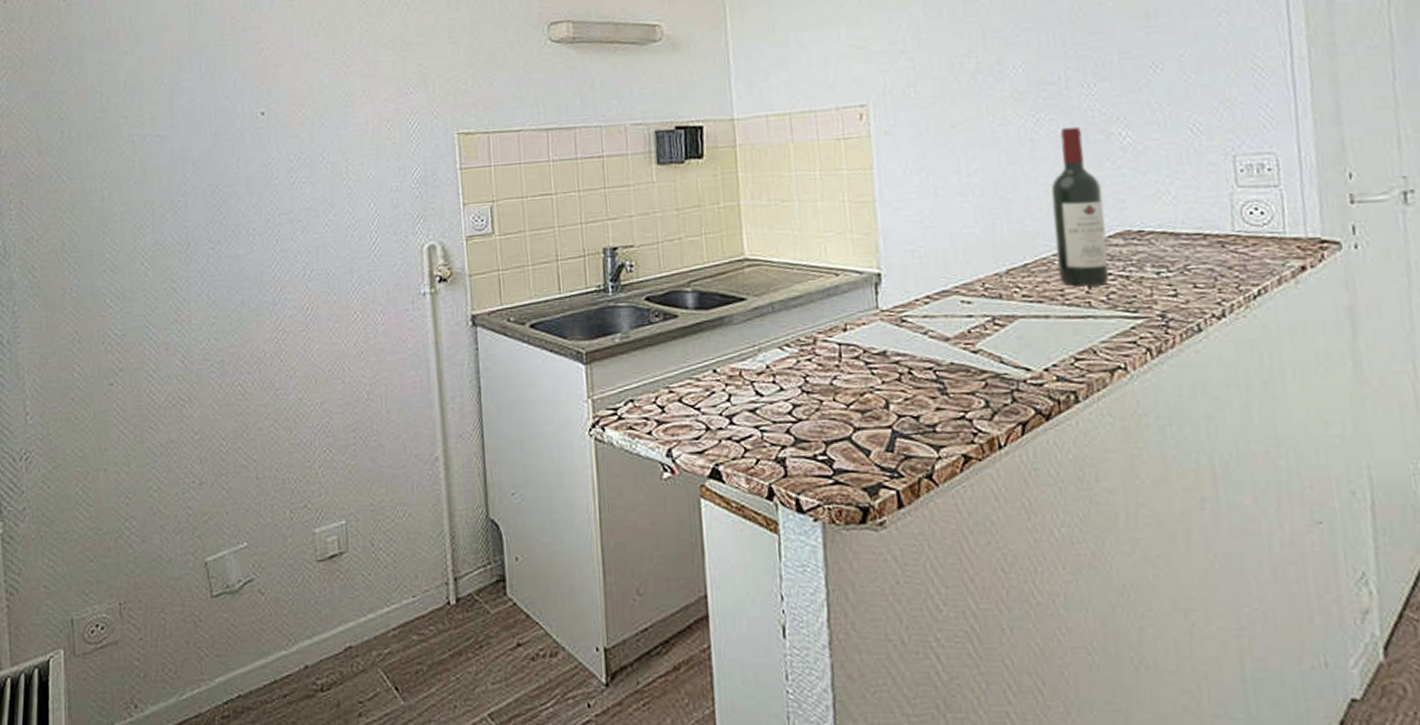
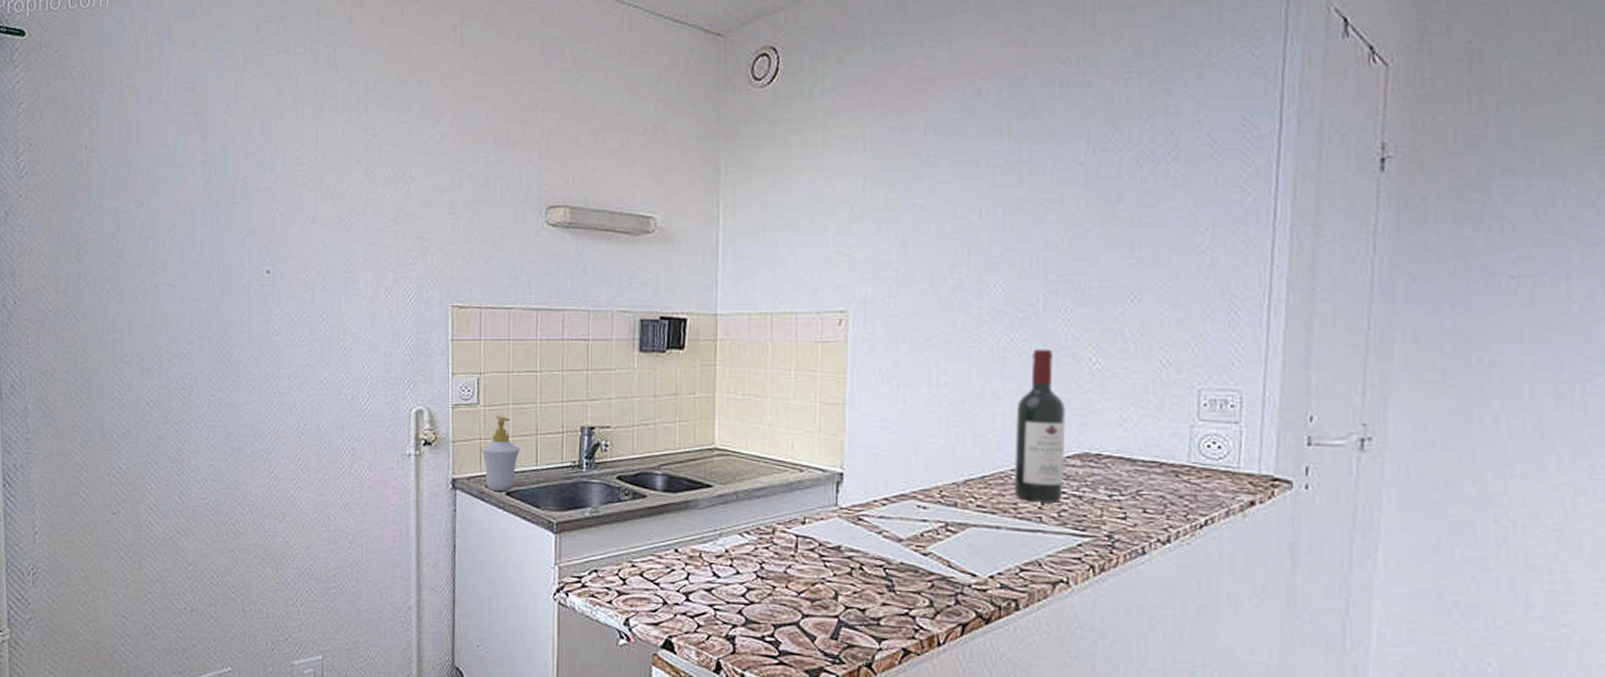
soap bottle: none [501,243,541,325] -> present [482,415,520,492]

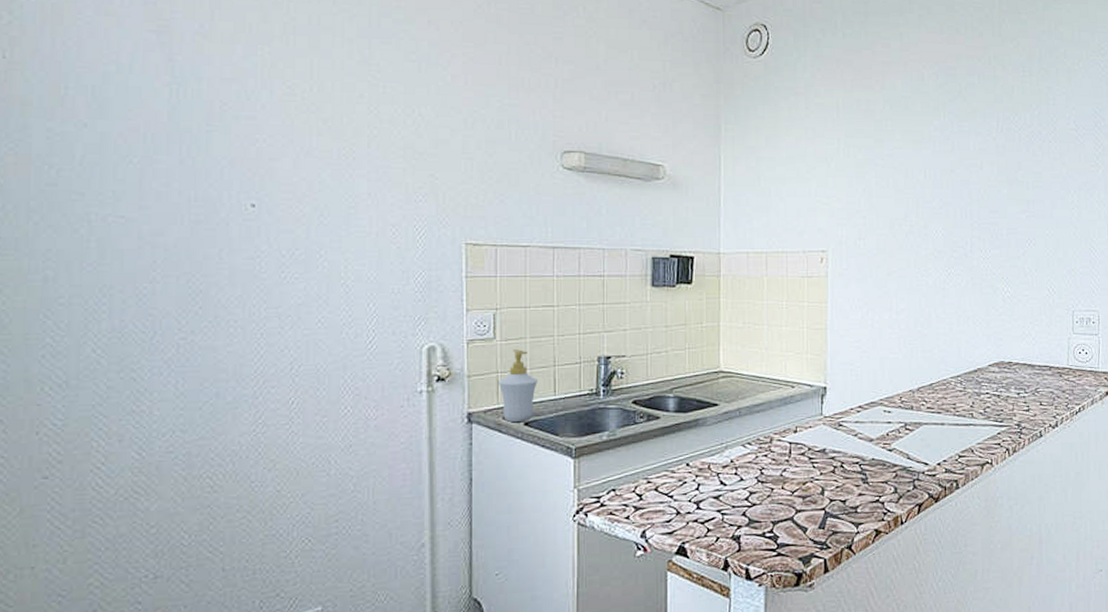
wine bottle: present [1013,349,1066,503] -> none [953,281,988,402]

